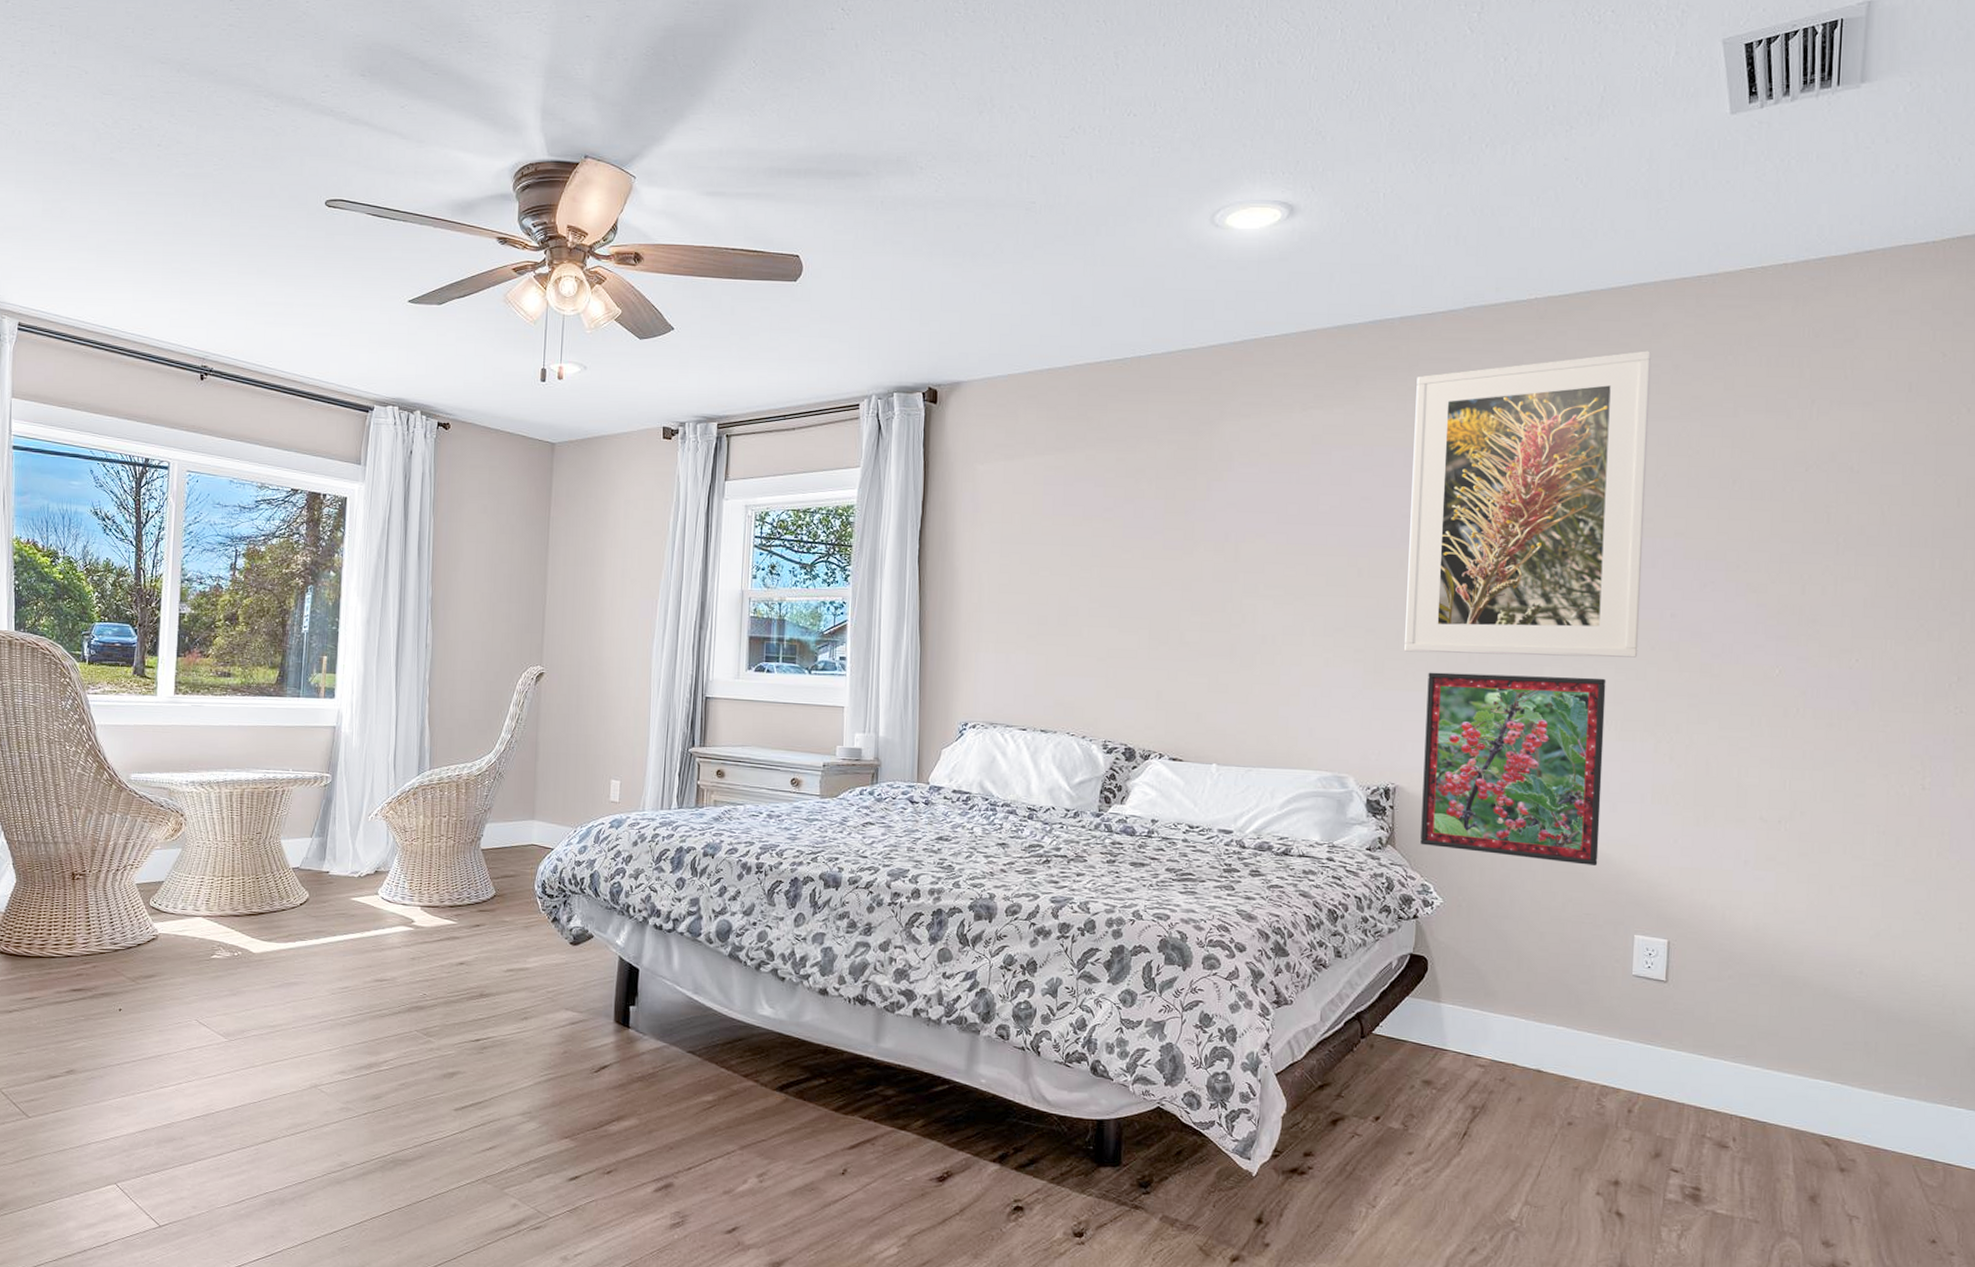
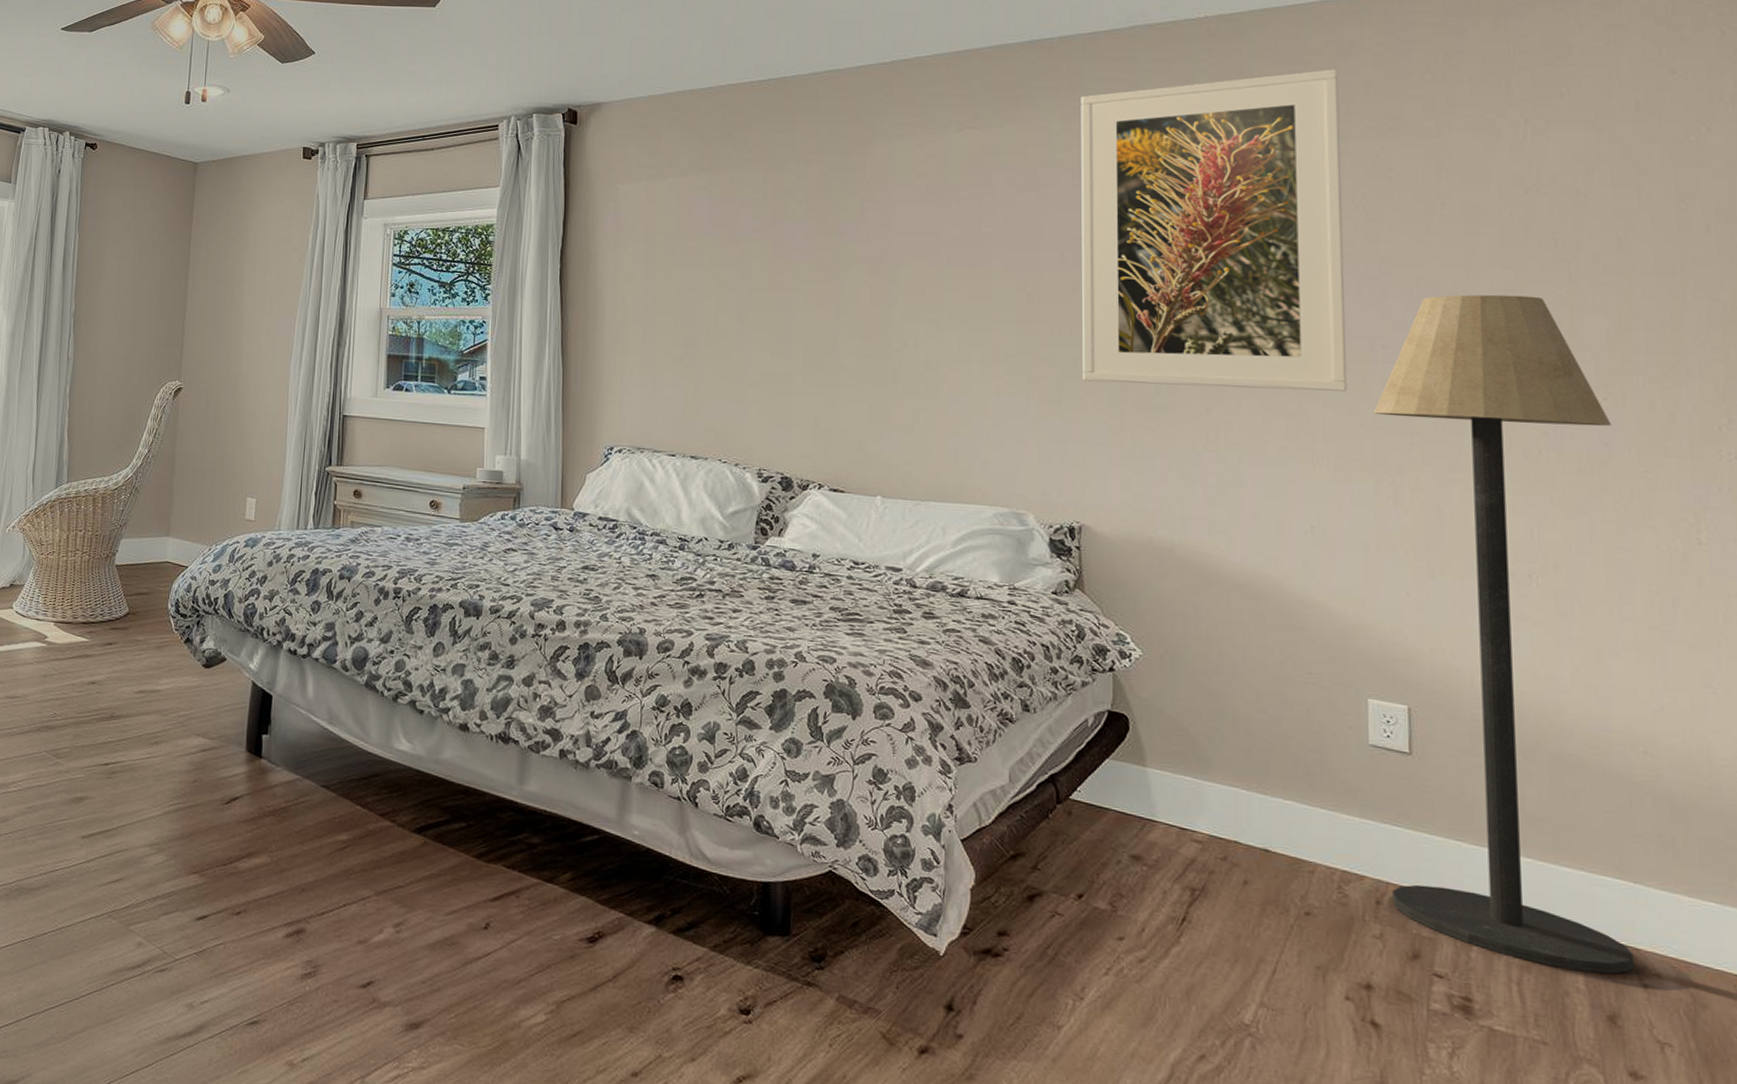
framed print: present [1420,672,1606,865] -> none [1111,403,1319,619]
floor lamp: none [1642,565,1861,1162] -> present [1373,294,1634,975]

